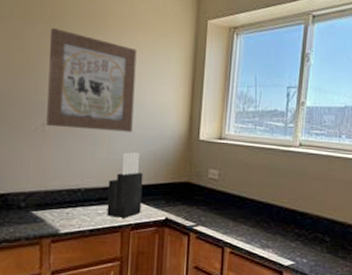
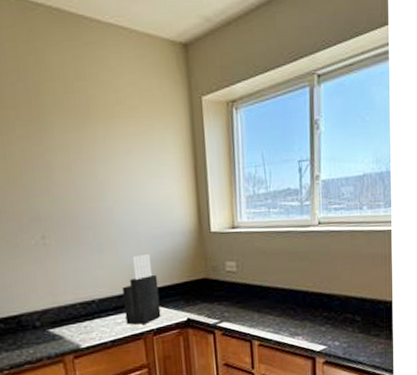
wall art: present [46,27,137,132] -> none [30,128,138,238]

